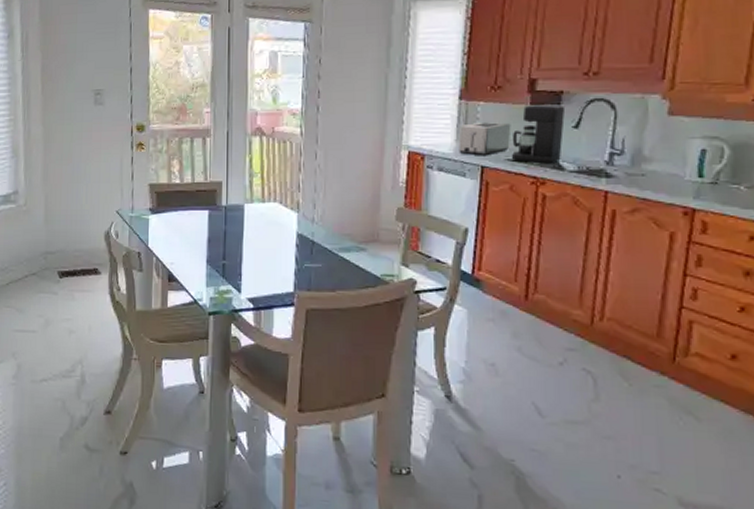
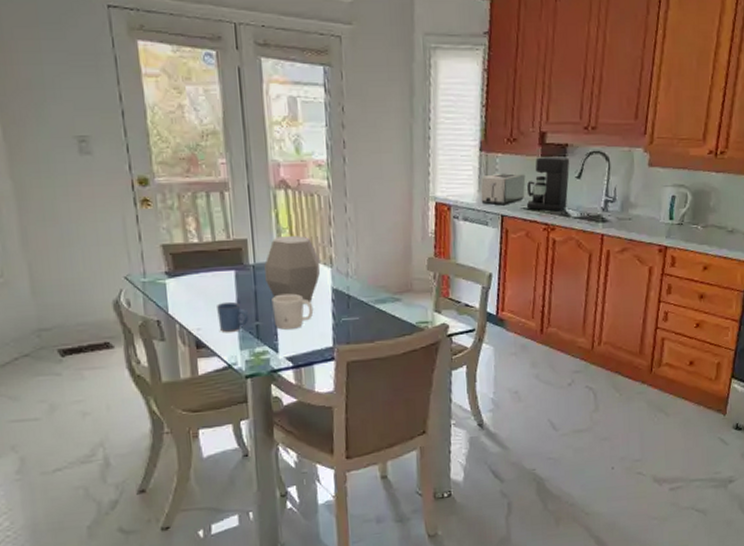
mug: none [189,239,217,269] -> present [217,301,250,333]
vase: none [235,180,287,246] -> present [264,236,321,302]
mug: none [239,236,278,271] -> present [272,293,314,330]

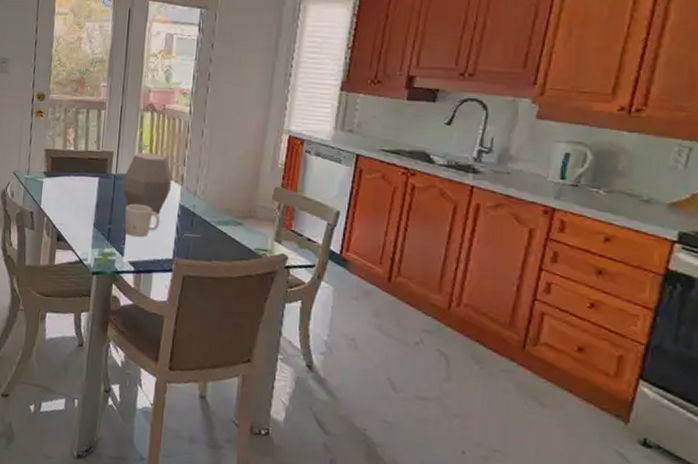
mug: present [217,301,250,333] -> none [78,203,104,232]
toaster: present [480,172,526,206] -> none [336,112,388,145]
coffee maker: present [526,157,569,212] -> none [385,100,439,157]

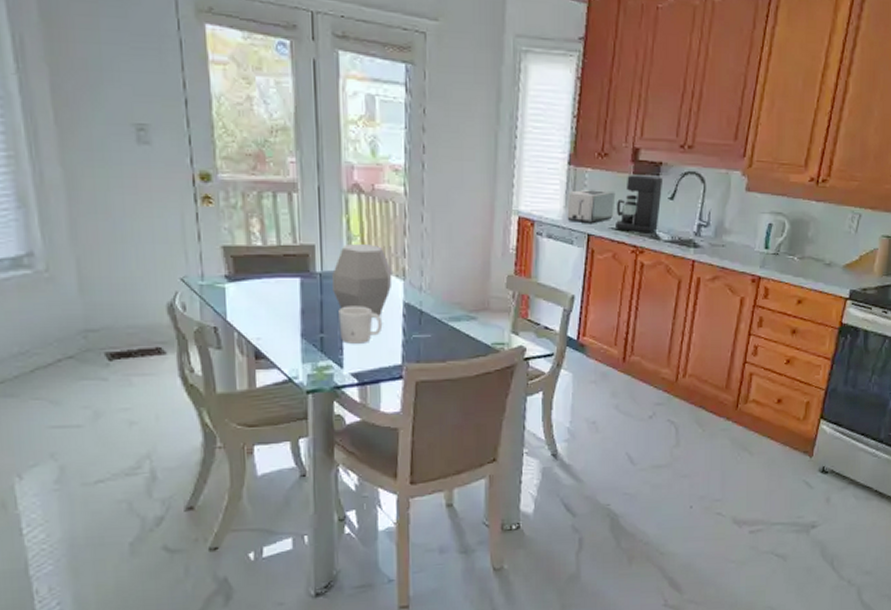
toaster: none [336,112,388,145] -> present [567,189,616,224]
coffee maker: none [385,100,439,157] -> present [614,175,662,234]

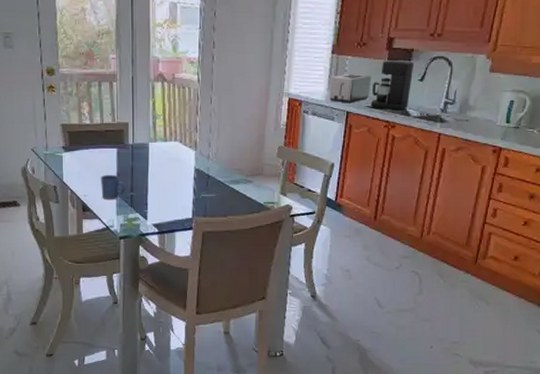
mug: none [279,311,314,344] -> present [101,174,126,200]
vase: present [332,244,393,316] -> none [141,122,187,179]
mug: present [338,306,383,344] -> none [145,171,178,201]

